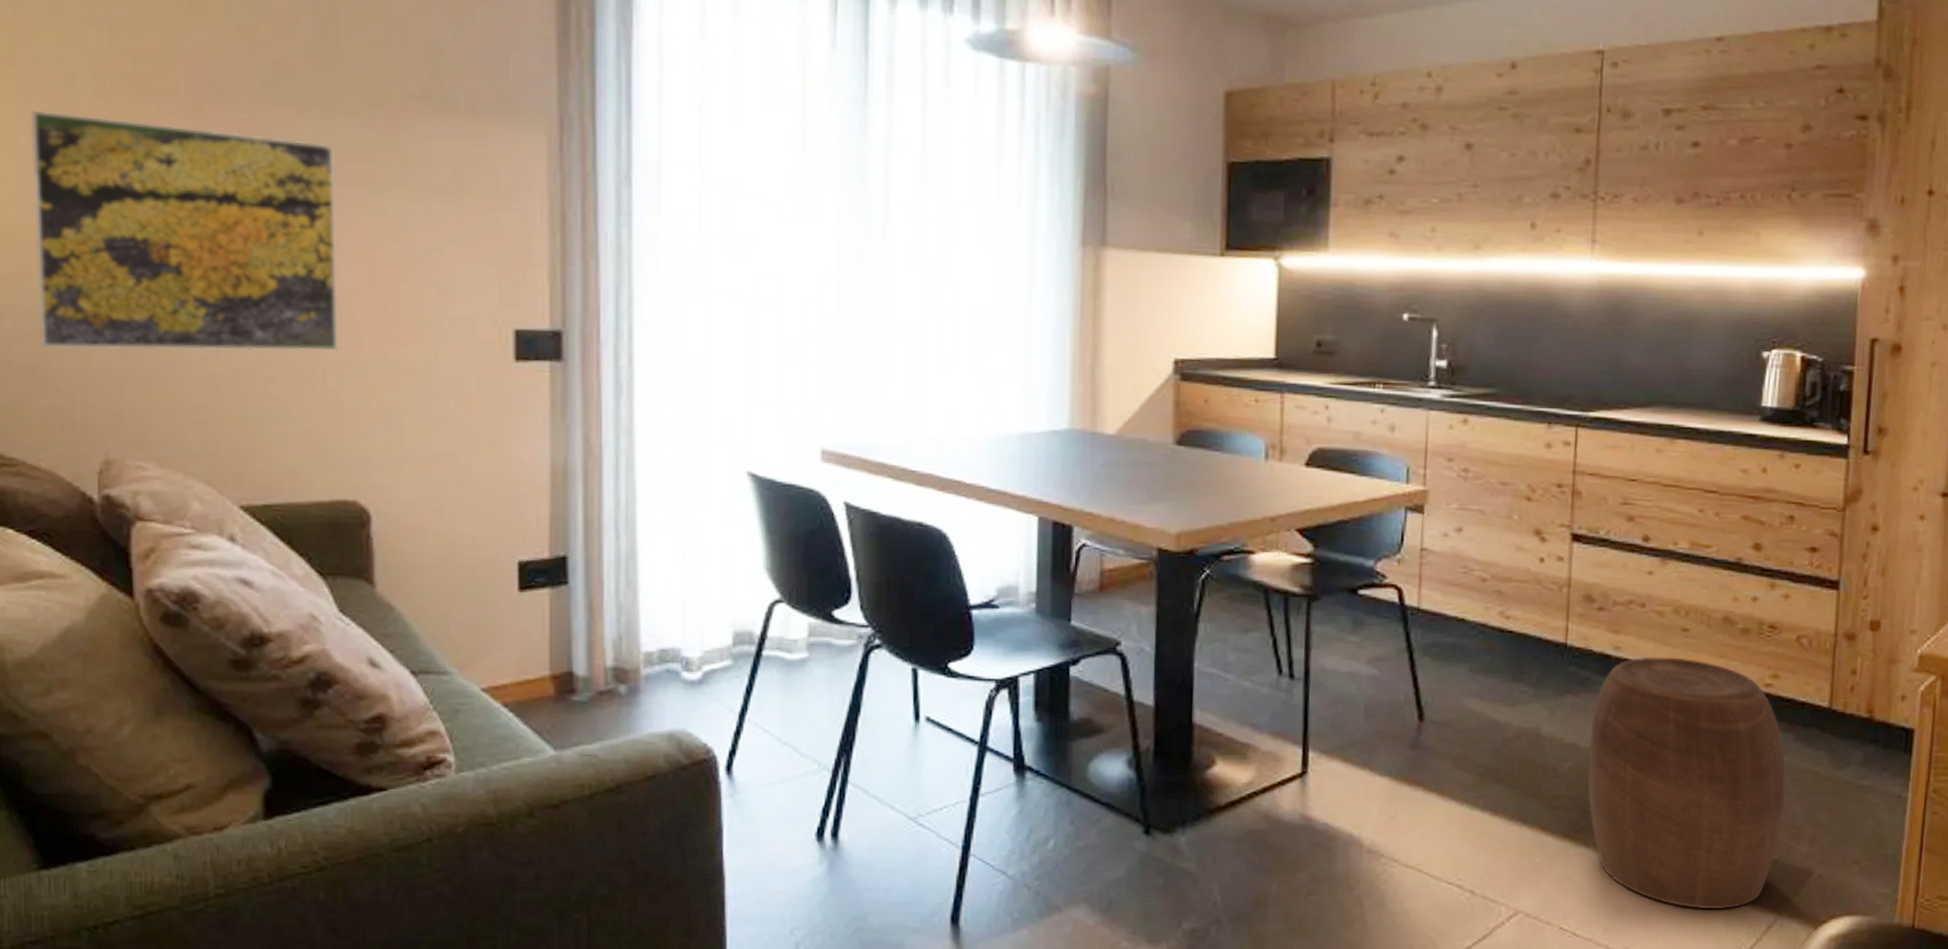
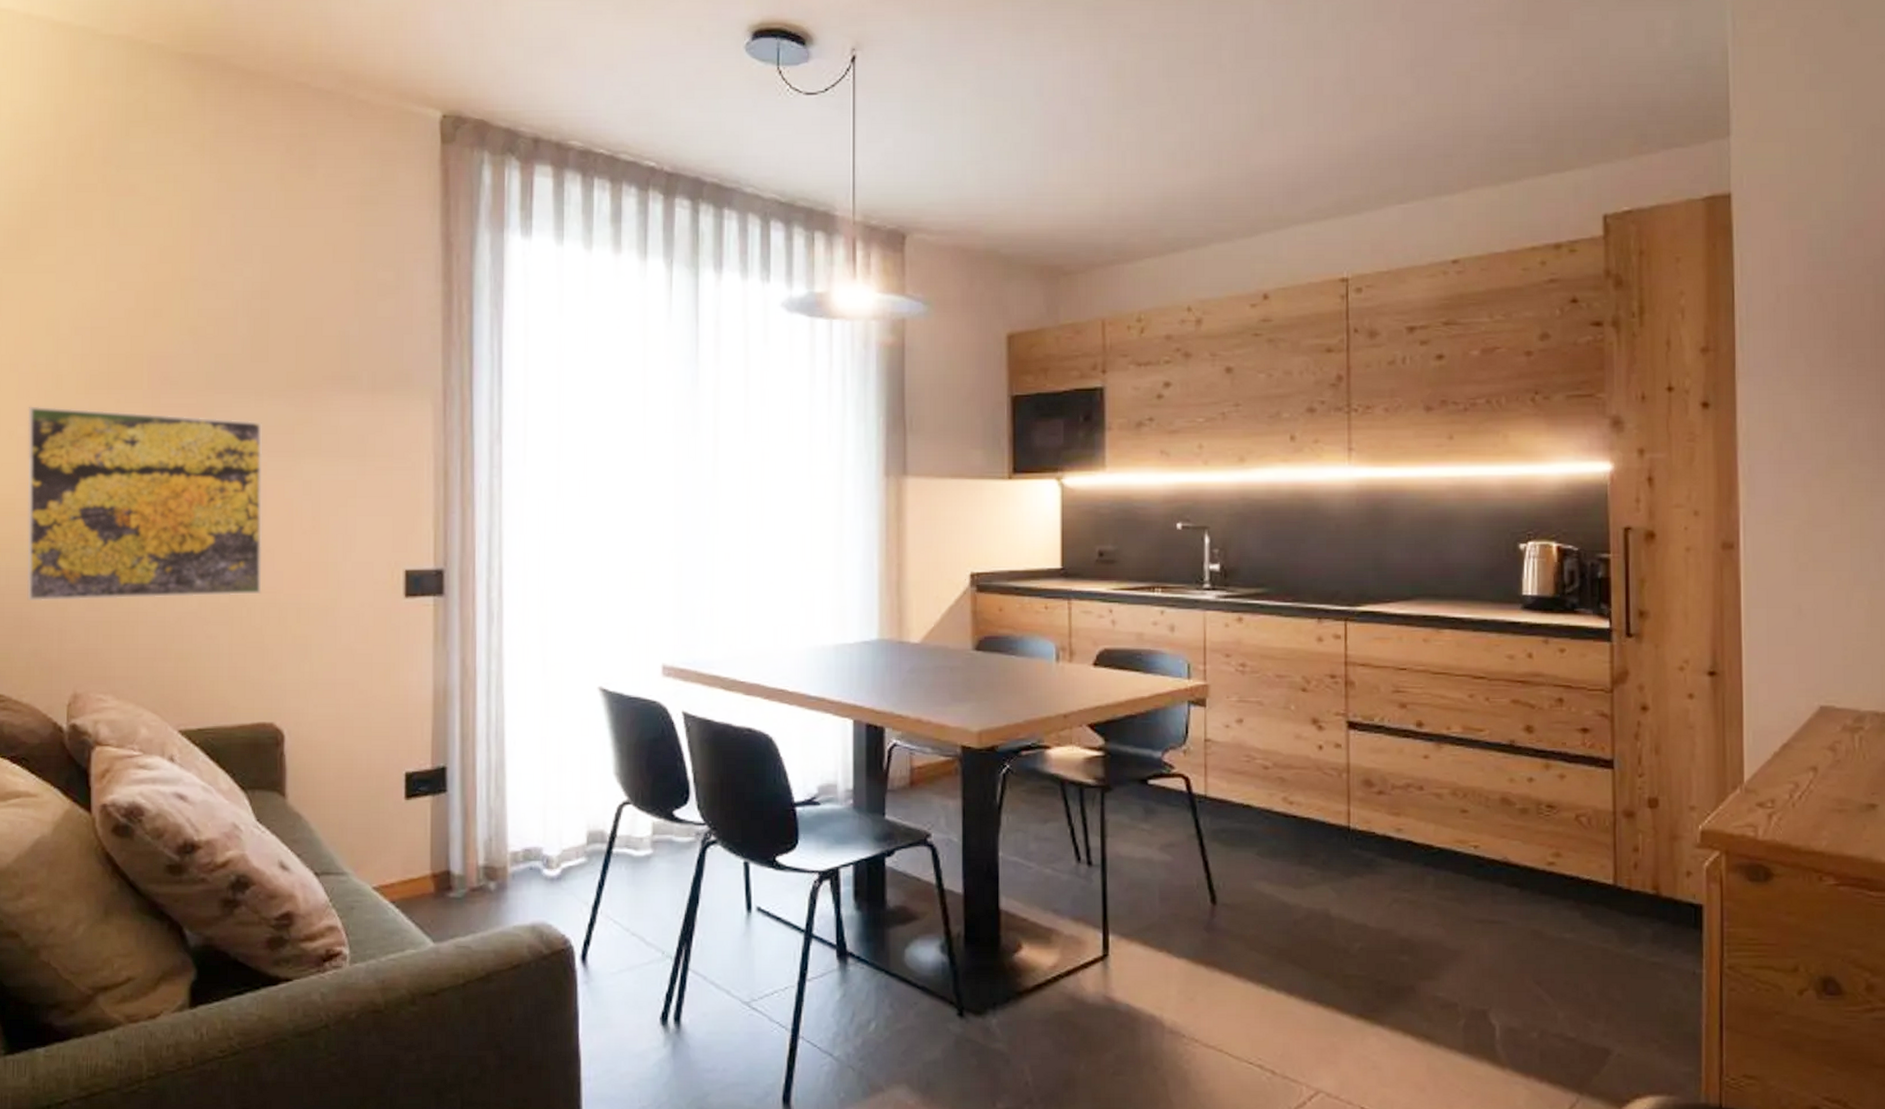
stool: present [1588,657,1786,910] -> none [1378,838,1577,1089]

